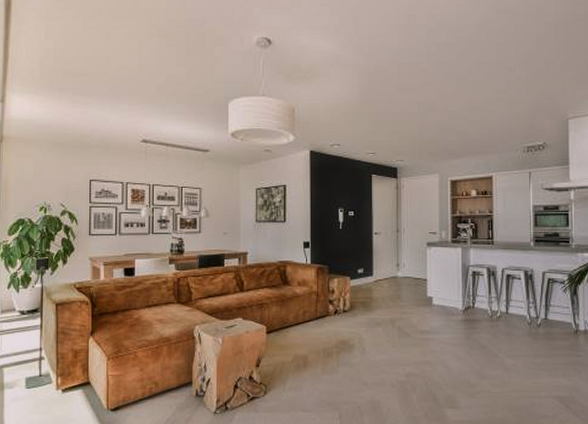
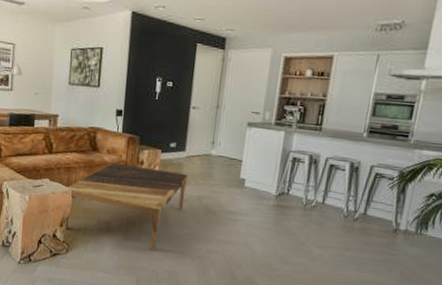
coffee table: none [258,294,379,381] -> present [62,162,189,251]

